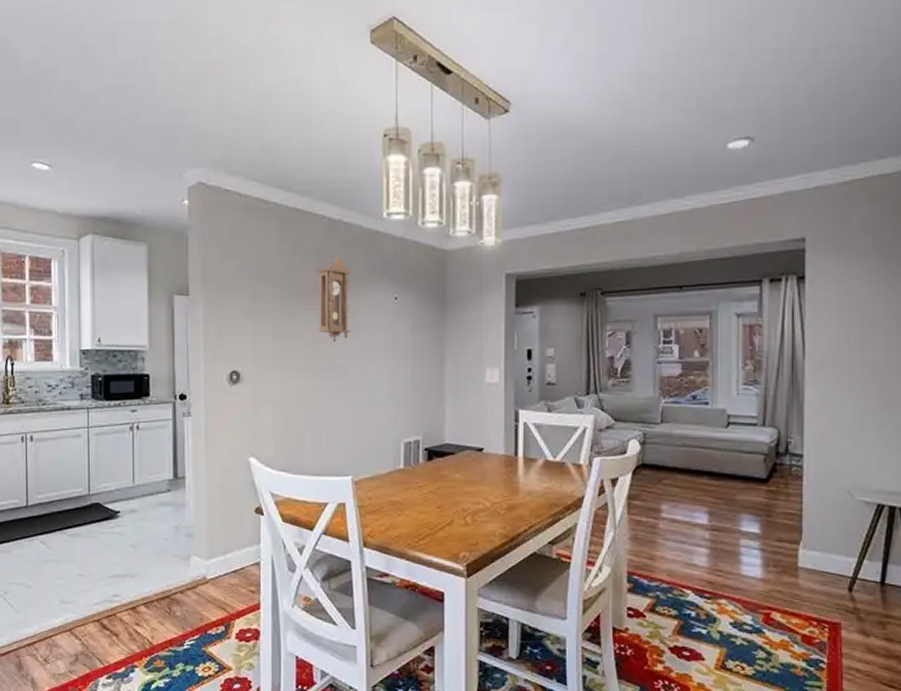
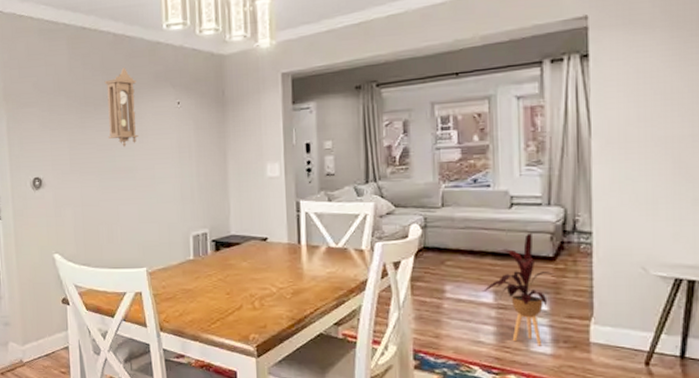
house plant: none [697,453,767,570] -> present [482,233,555,346]

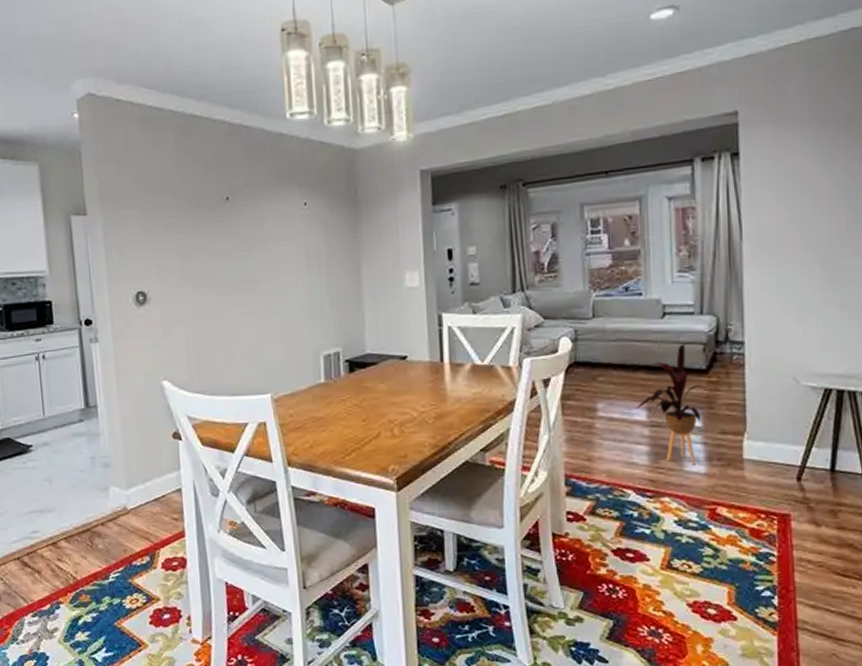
pendulum clock: present [104,68,139,147] -> none [219,163,260,255]

